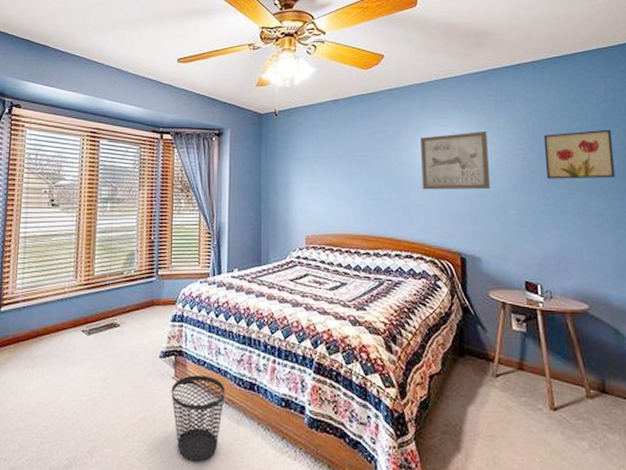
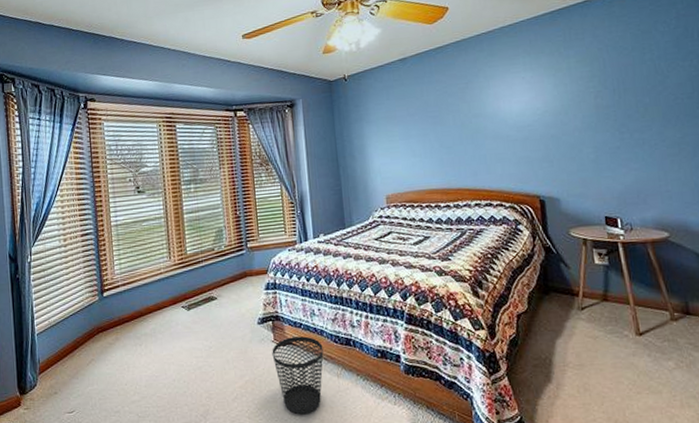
wall art: present [421,132,491,190] -> none [491,73,565,138]
wall art: present [543,129,615,179] -> none [615,57,690,114]

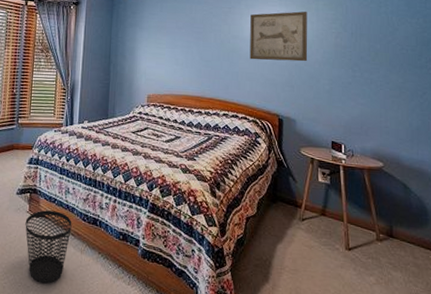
wall art: none [491,73,565,138] -> present [249,11,308,62]

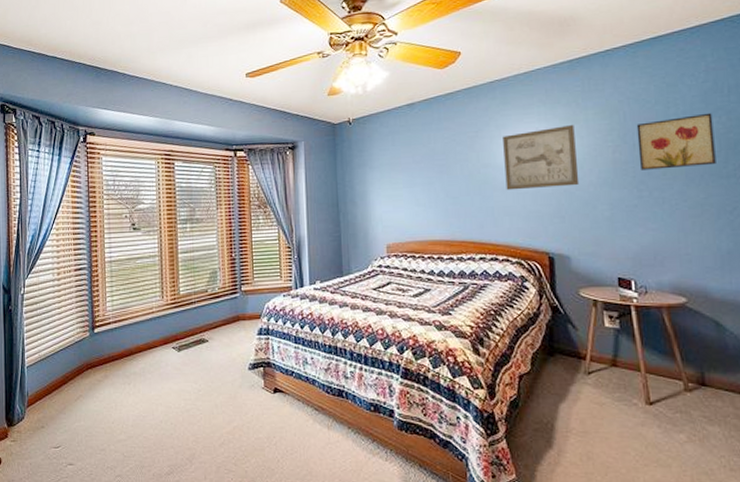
wastebasket: present [25,210,72,284] -> none [262,385,315,465]
wall art: none [355,14,413,57] -> present [636,112,716,170]

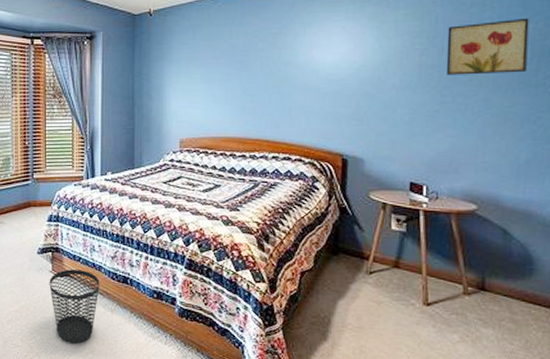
wastebasket: none [262,385,315,465] -> present [49,269,100,344]
wall art: present [503,125,580,191] -> none [305,25,383,90]

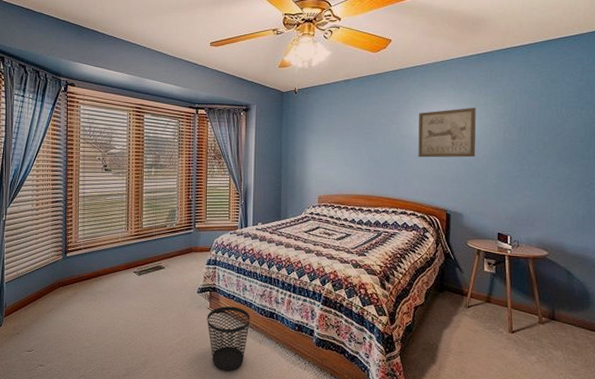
wall art: none [305,25,383,90] -> present [418,108,476,158]
wall art: present [446,18,529,75] -> none [523,106,583,149]

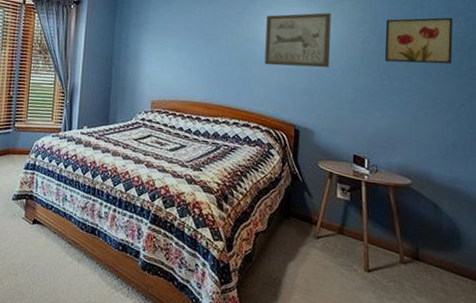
wastebasket: present [207,306,250,371] -> none [21,217,69,292]
wall art: none [523,106,583,149] -> present [384,17,453,65]

